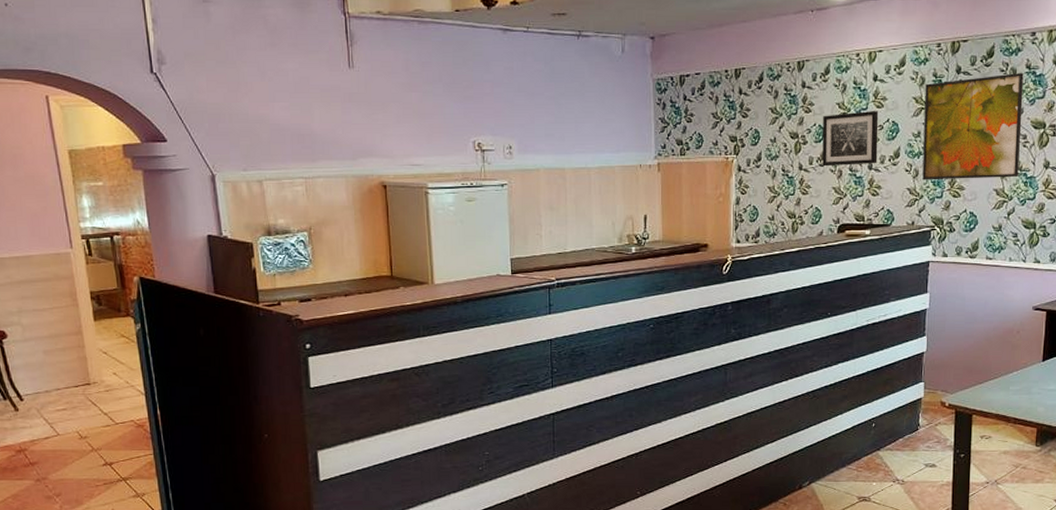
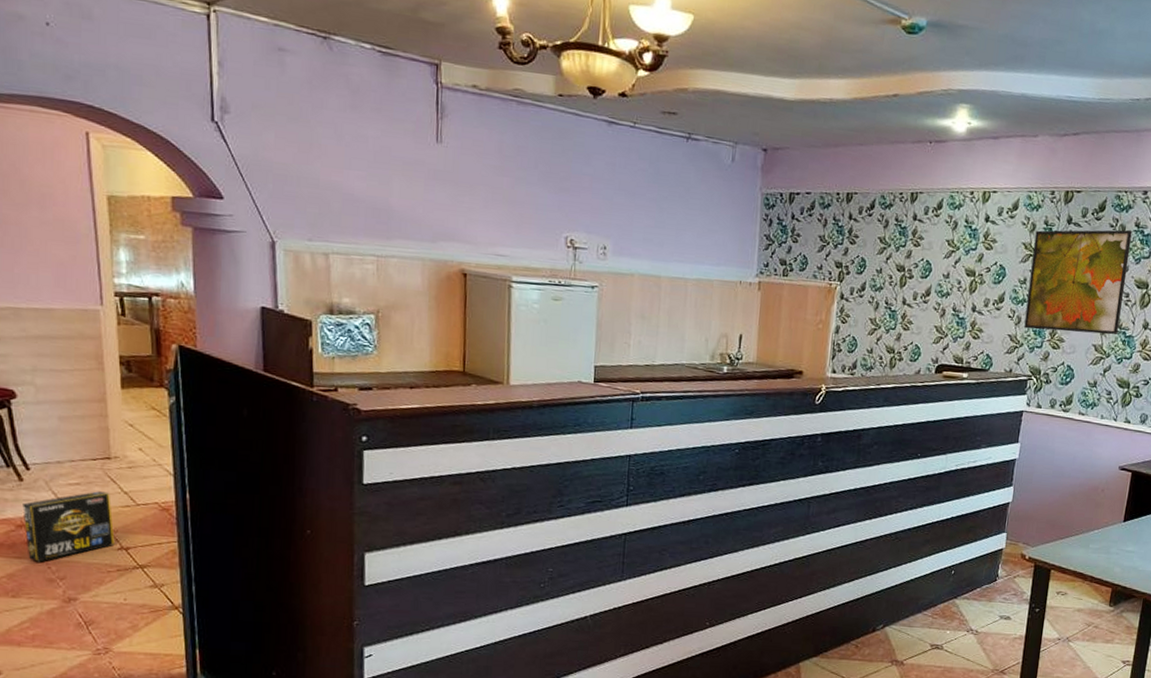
box: none [20,414,100,482] -> present [23,491,115,562]
wall art: present [822,110,879,167] -> none [926,251,988,307]

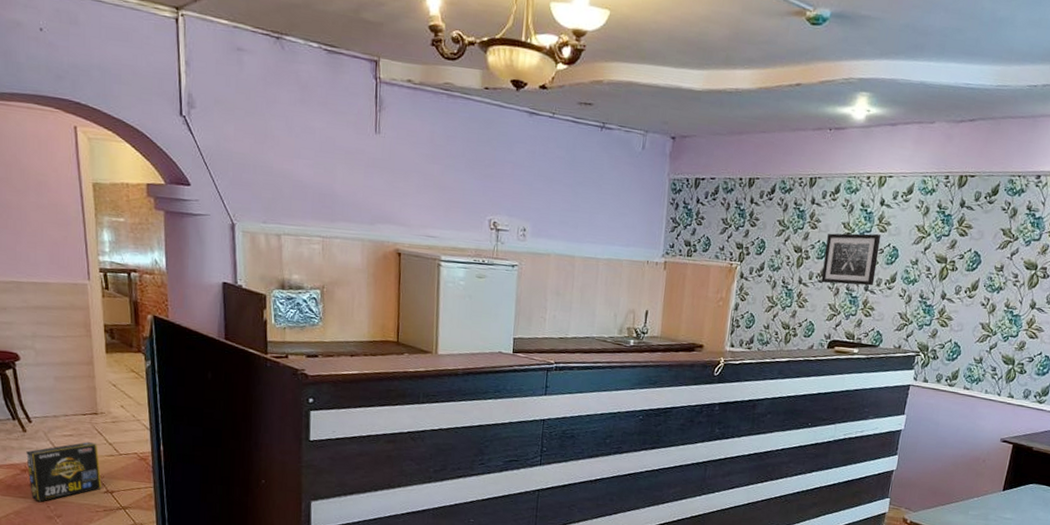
wall art: none [926,251,988,307] -> present [821,233,882,286]
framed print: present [1024,230,1132,335] -> none [914,213,1024,314]

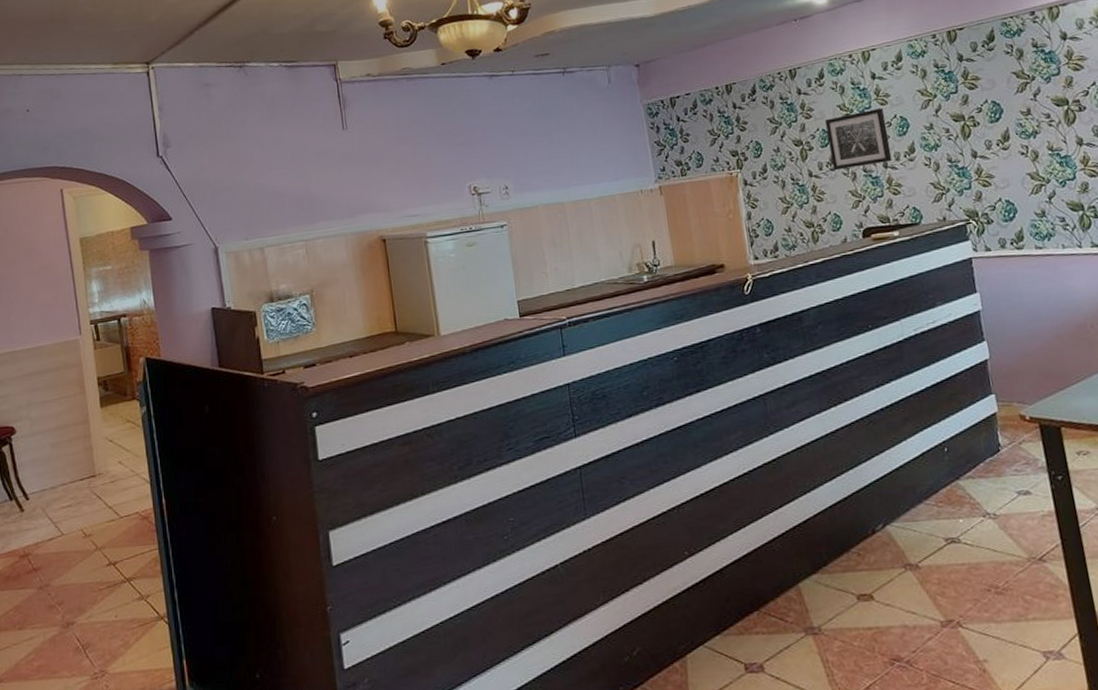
box: present [26,442,102,502] -> none [24,509,104,590]

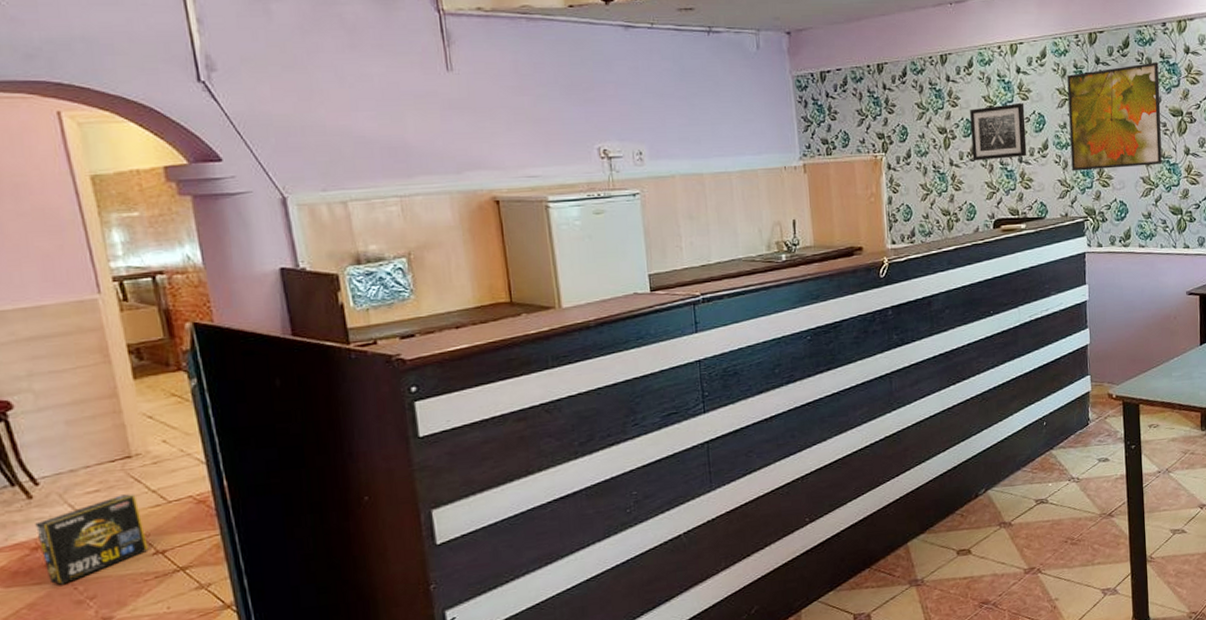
box: none [24,509,104,590] -> present [35,494,149,585]
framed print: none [928,52,1051,173] -> present [1067,63,1162,171]

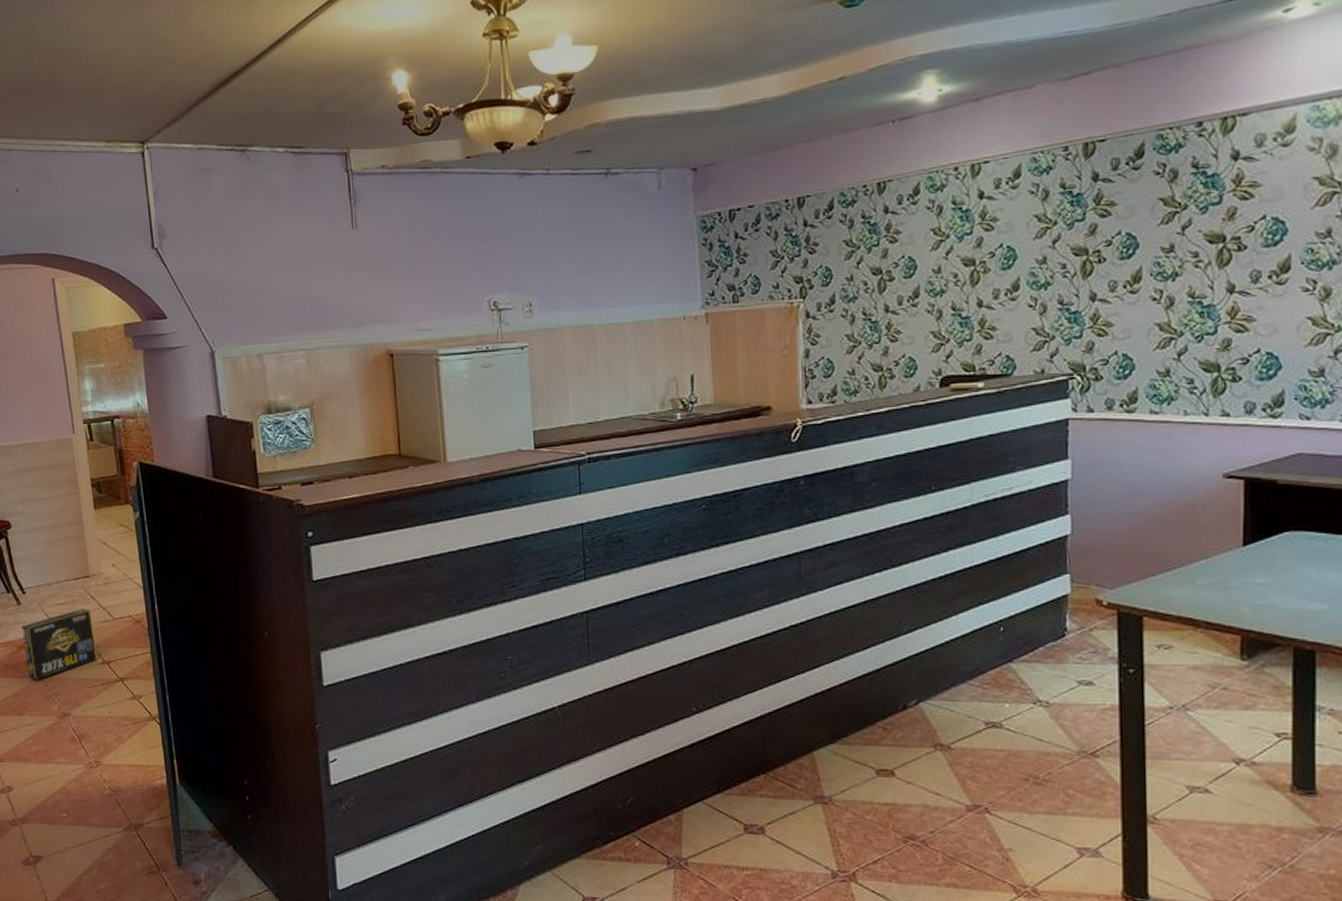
wall art: present [970,102,1027,162] -> none [914,234,990,307]
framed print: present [1067,63,1162,171] -> none [1050,174,1191,317]

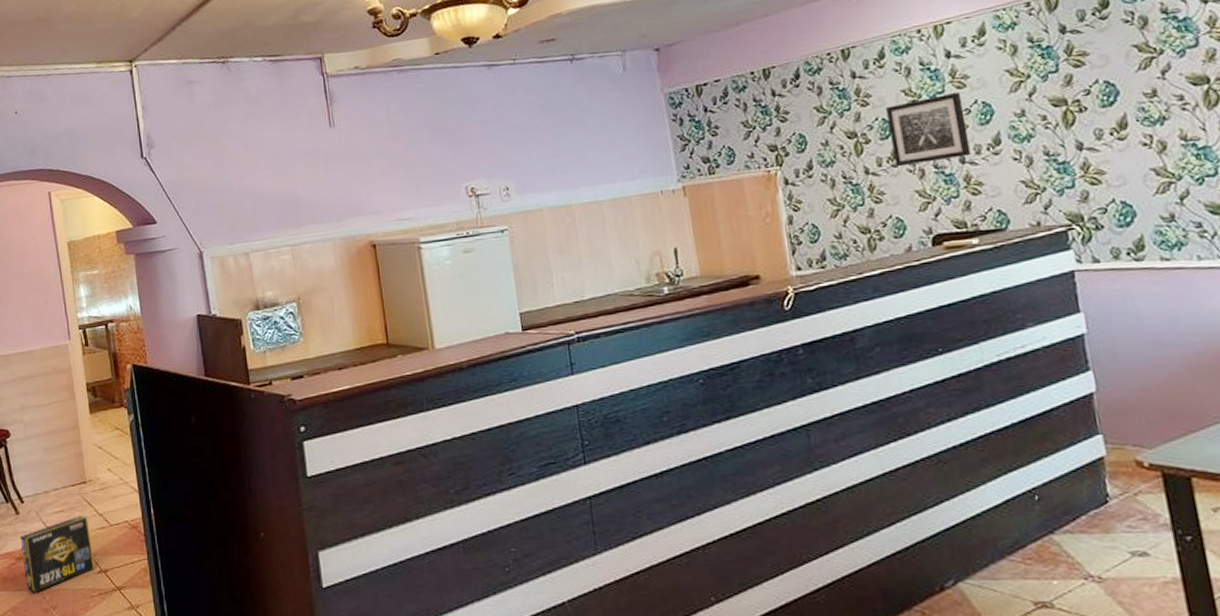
wall art: none [914,234,990,307] -> present [886,91,972,167]

